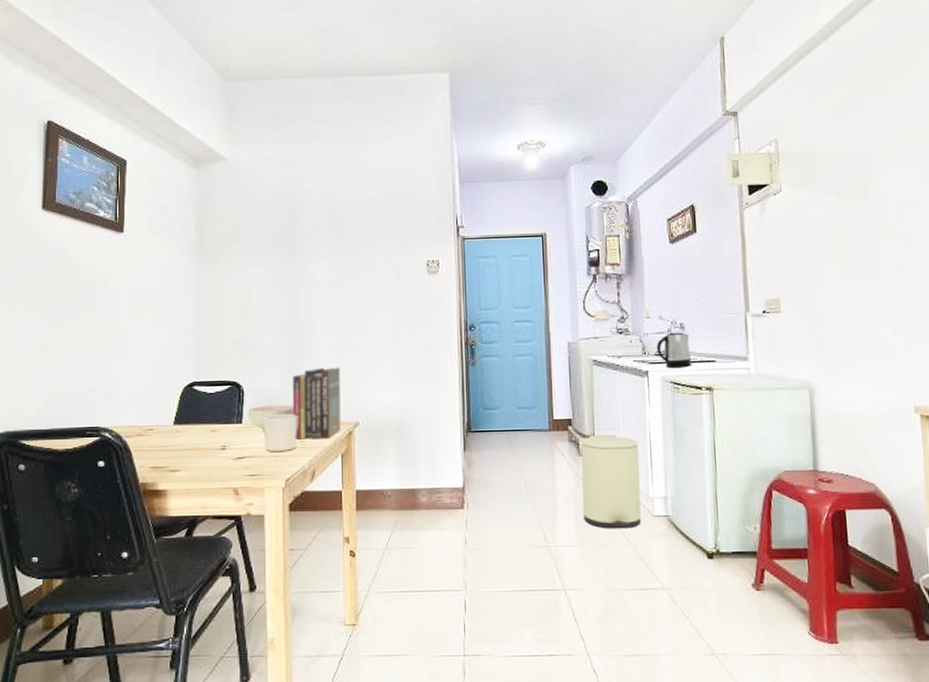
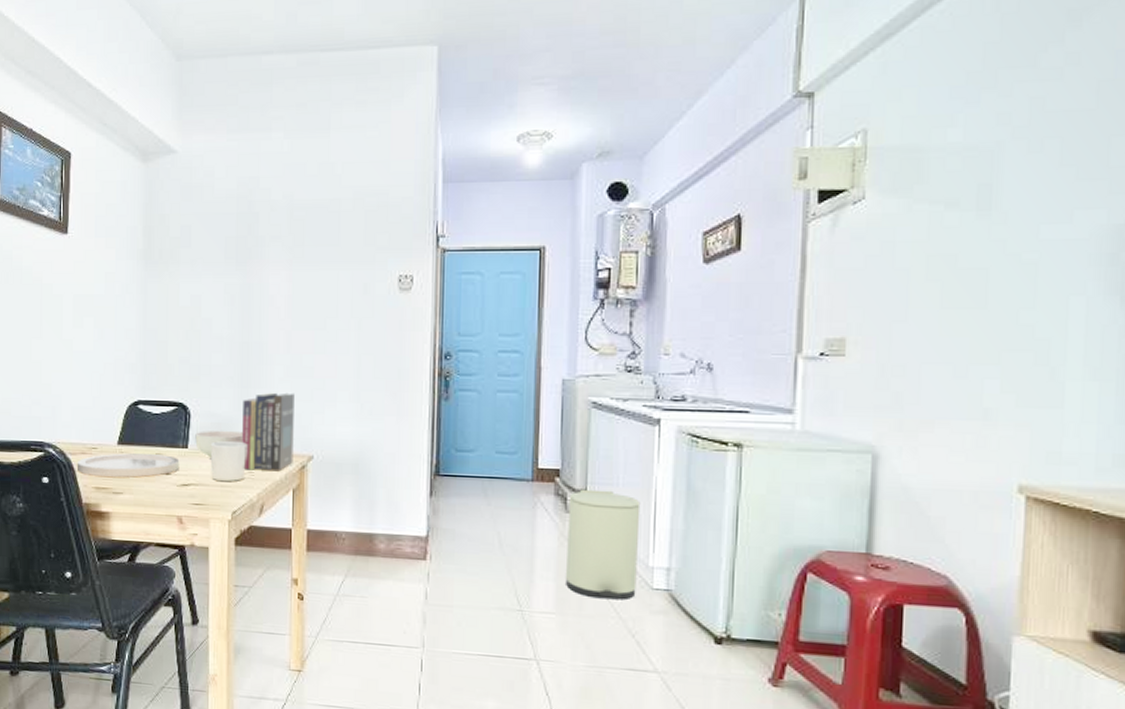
plate: none [134,431,234,457] -> present [78,453,180,478]
kettle: present [656,332,693,369] -> none [674,374,719,418]

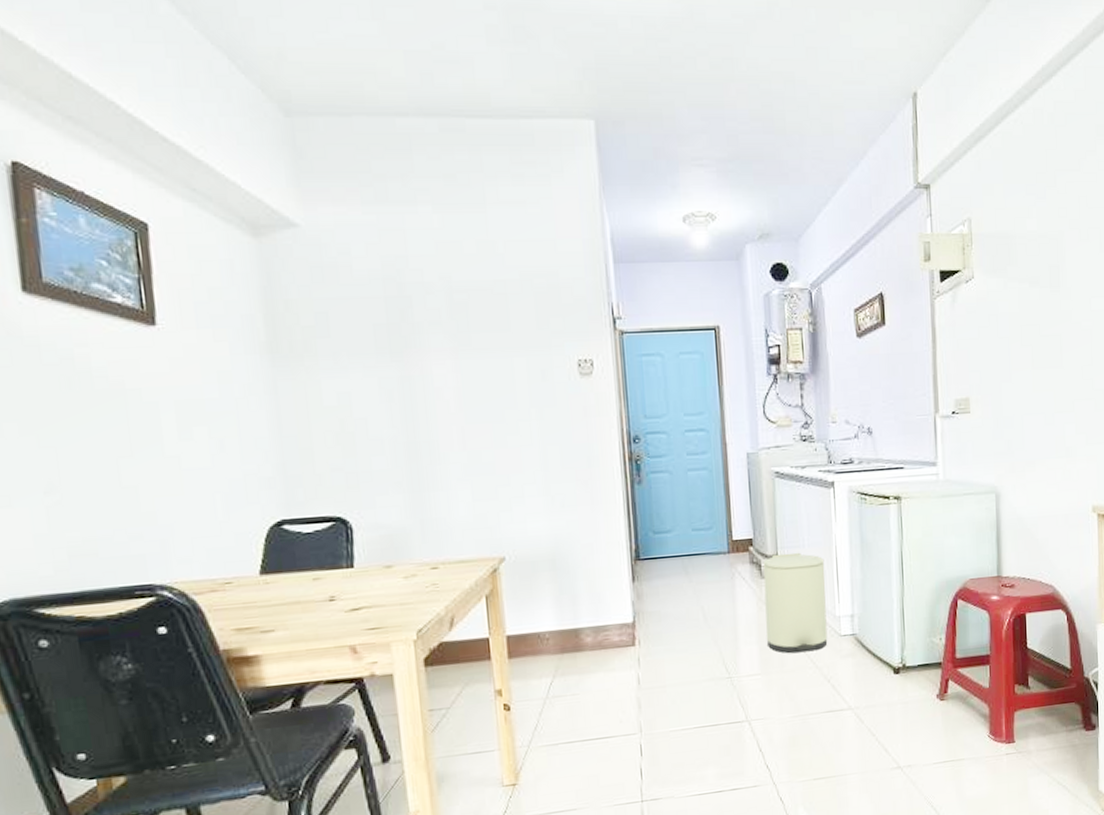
plate: present [78,453,180,478] -> none [207,578,346,617]
bowl: present [195,430,242,460] -> none [361,540,421,577]
mug: present [210,440,246,482] -> none [381,552,429,600]
books: present [241,392,294,472] -> none [416,492,483,583]

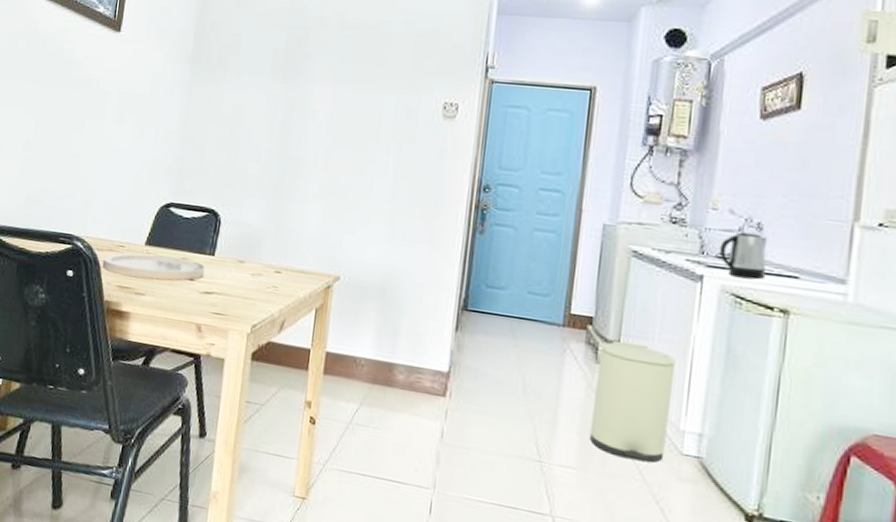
plate: none [207,578,346,617] -> present [103,253,205,281]
kettle: none [843,437,880,478] -> present [719,232,768,279]

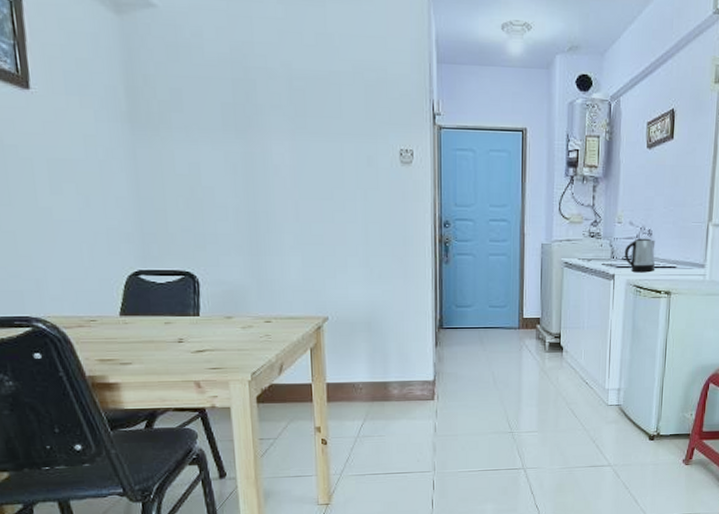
plate: present [103,253,205,281] -> none [75,323,192,349]
pedal bin: present [590,340,676,463] -> none [546,332,600,417]

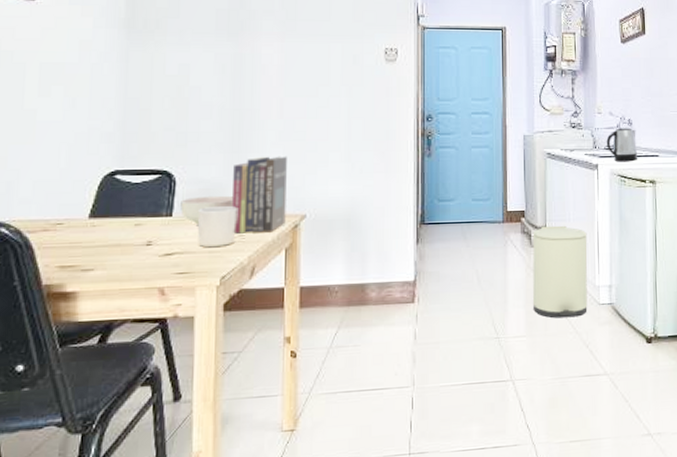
bowl: none [206,297,257,326] -> present [180,195,233,226]
mug: none [223,306,263,346] -> present [197,205,237,248]
books: none [254,259,309,334] -> present [231,156,287,234]
pedal bin: none [546,332,600,417] -> present [532,225,588,319]

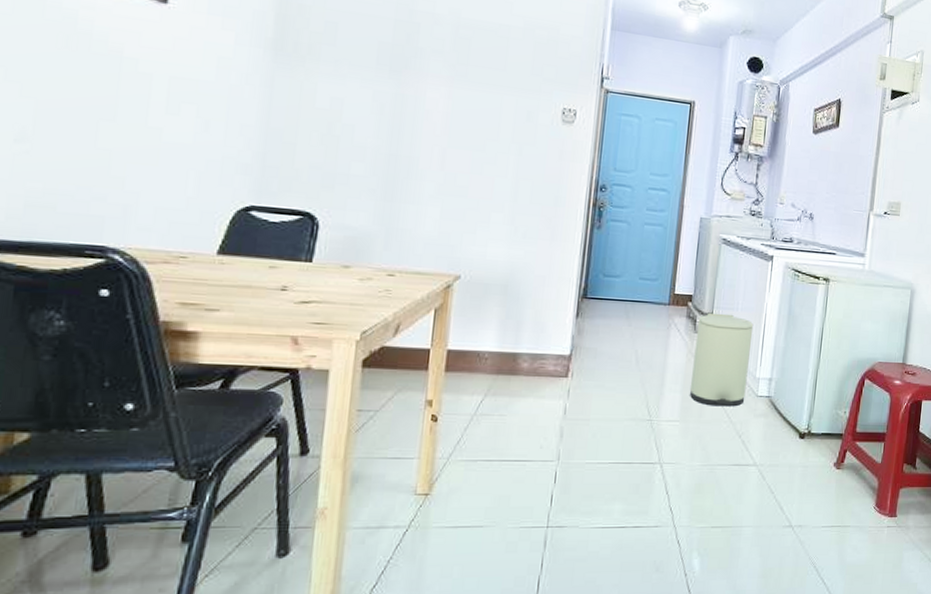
bowl: present [180,195,233,226] -> none [322,244,381,276]
mug: present [197,205,237,248] -> none [339,256,385,300]
books: present [231,156,287,234] -> none [379,208,445,290]
kettle: present [606,128,638,162] -> none [784,221,817,257]

